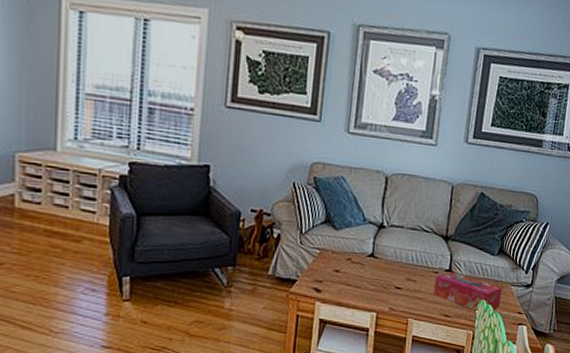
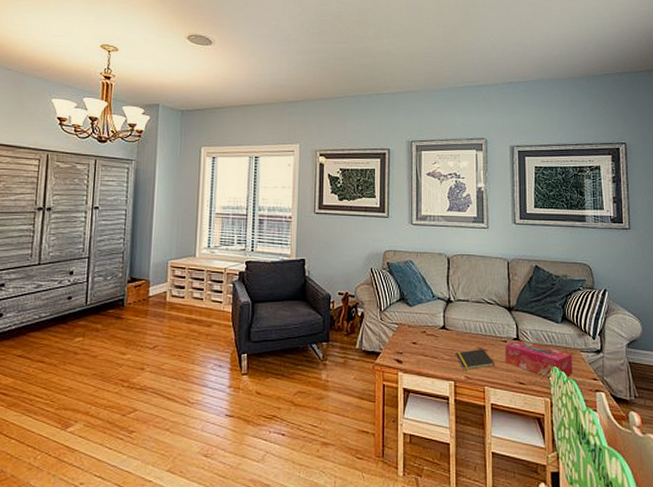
notepad: none [381,280,422,301] -> present [455,349,494,370]

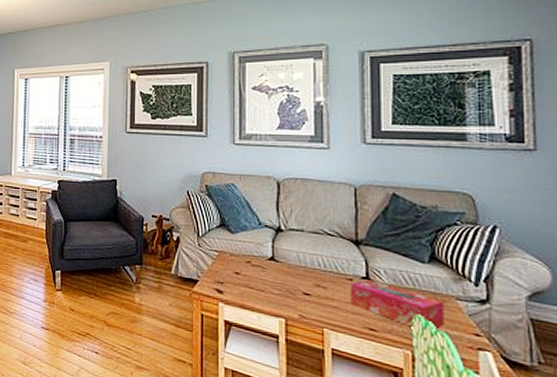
notepad: present [455,349,494,370] -> none [286,285,336,308]

